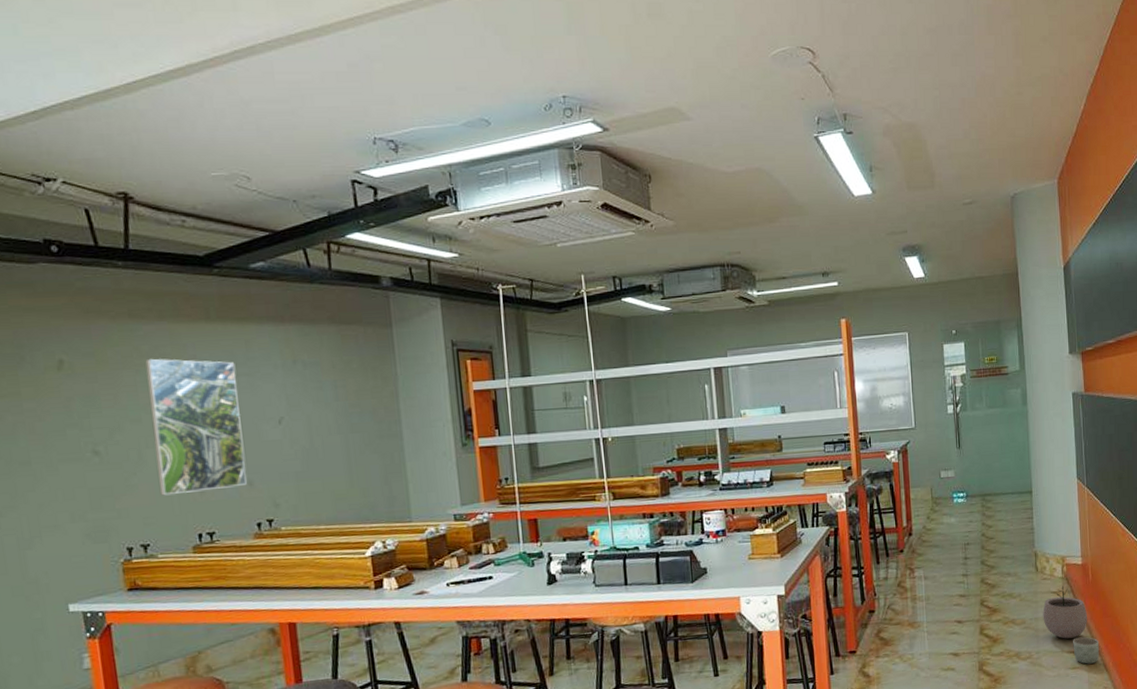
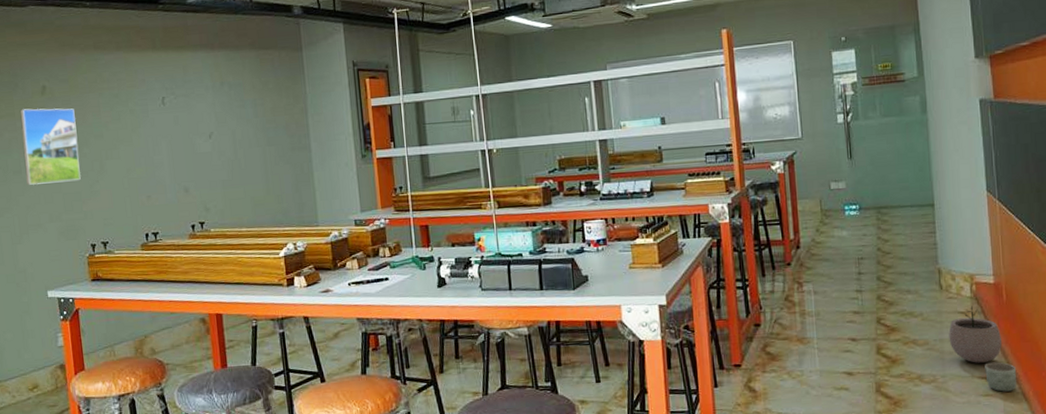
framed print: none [27,386,112,479] -> present [19,108,81,185]
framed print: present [145,358,247,496] -> none [106,83,184,201]

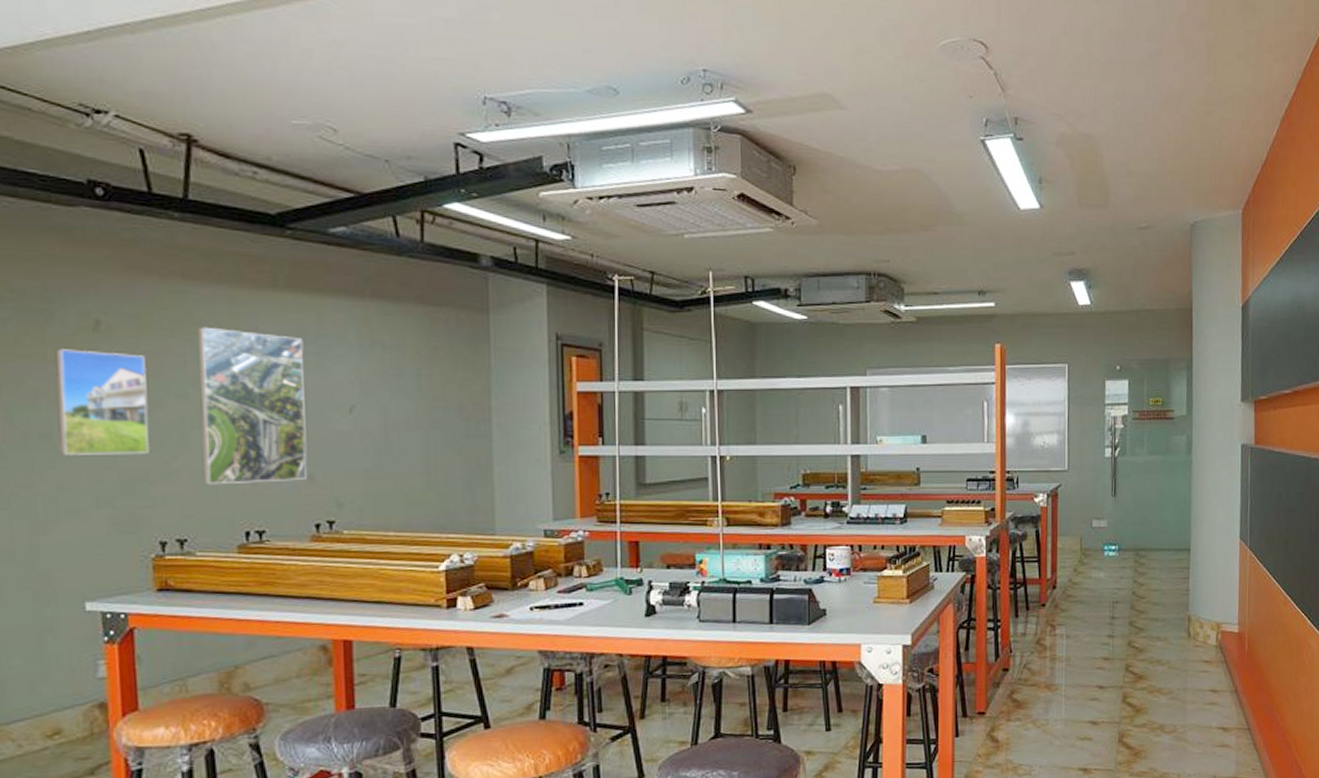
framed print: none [106,83,184,201] -> present [198,326,307,485]
plant pot: present [948,306,1002,363] -> none [1192,655,1240,713]
planter: present [985,362,1016,392] -> none [1222,712,1250,743]

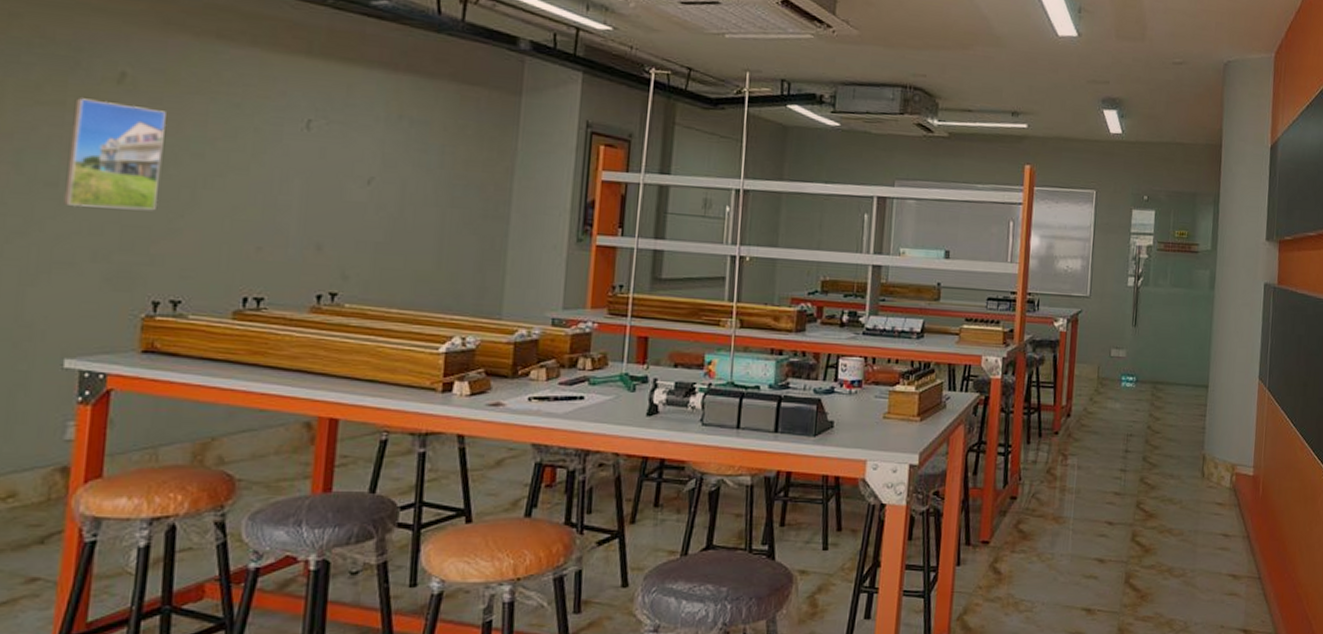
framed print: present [198,326,307,485] -> none [207,86,330,249]

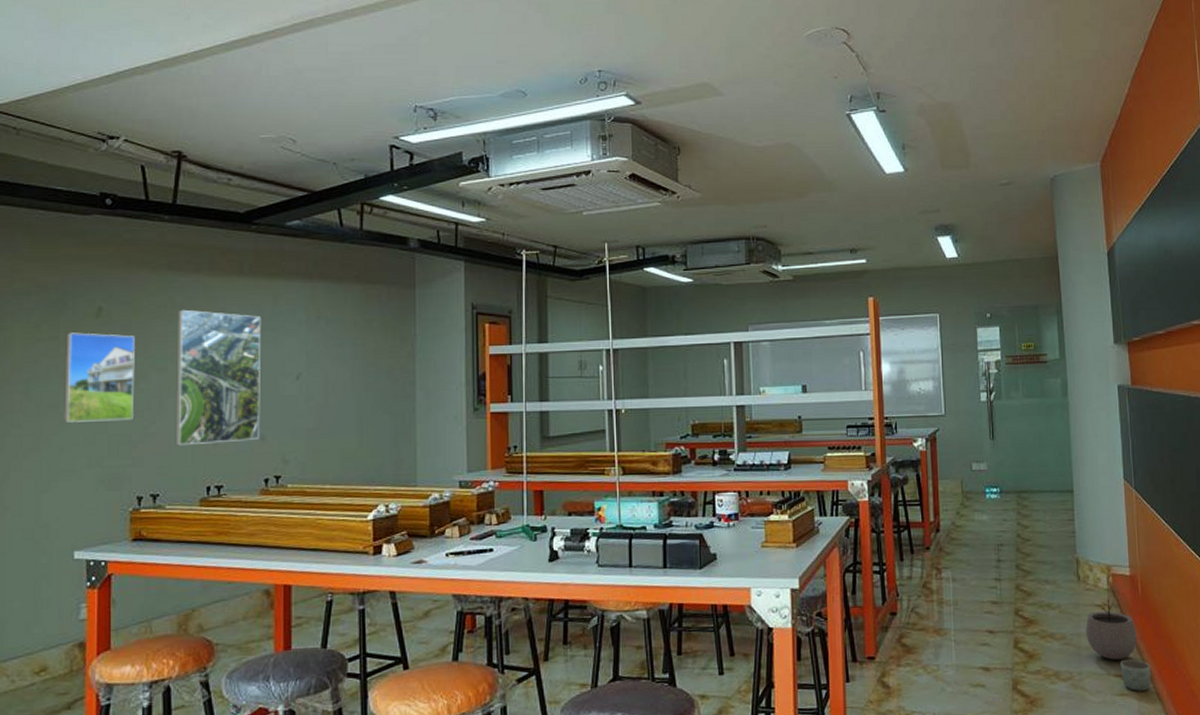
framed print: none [207,86,330,249] -> present [175,309,261,446]
plant pot: none [1203,497,1253,559] -> present [1085,599,1137,660]
planter: none [1232,559,1261,592] -> present [1120,659,1151,691]

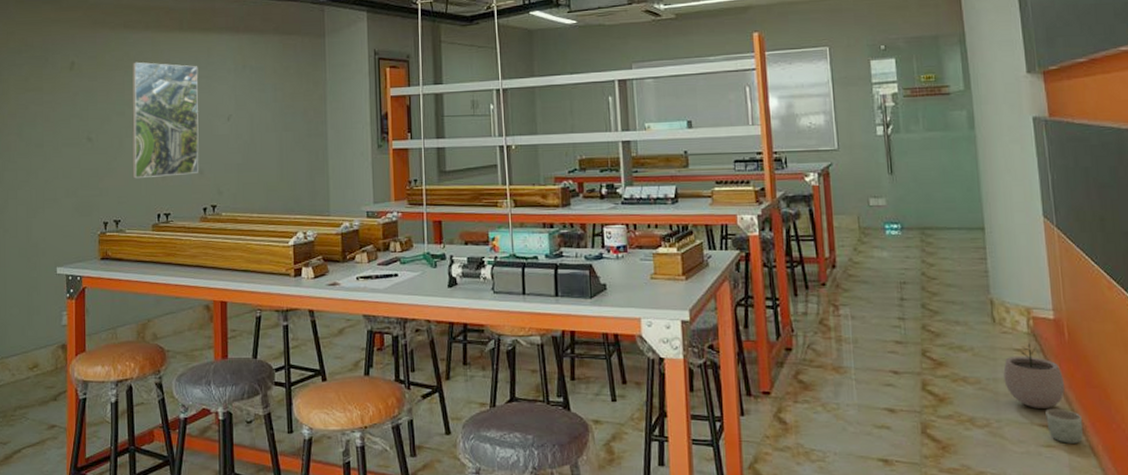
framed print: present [64,332,135,423] -> none [47,83,100,159]

